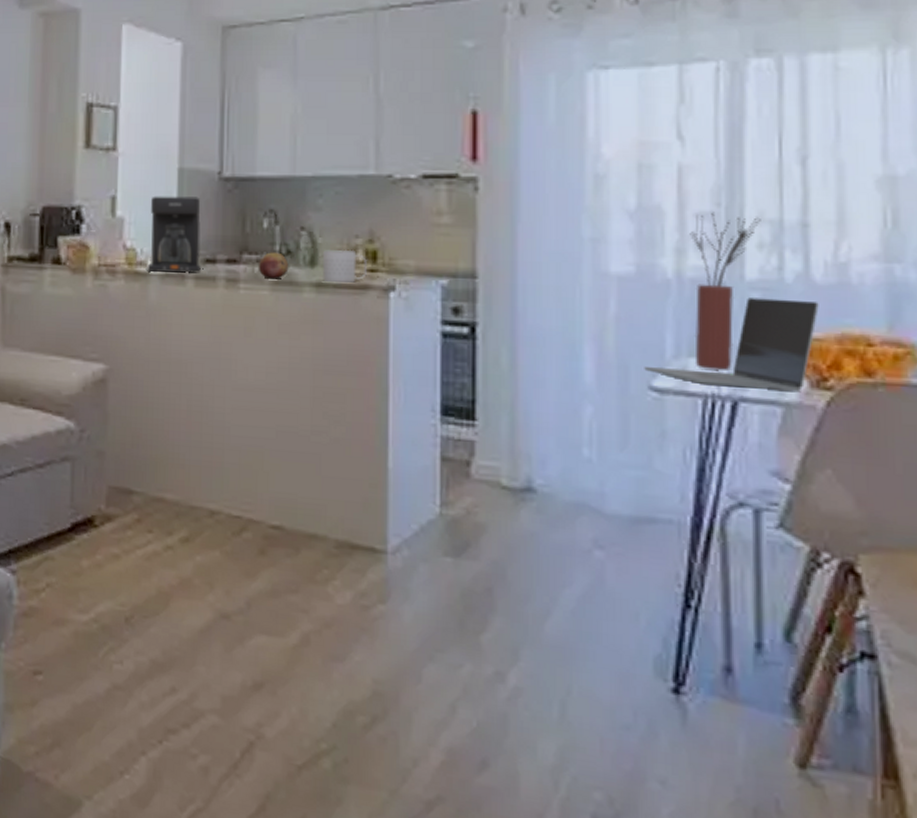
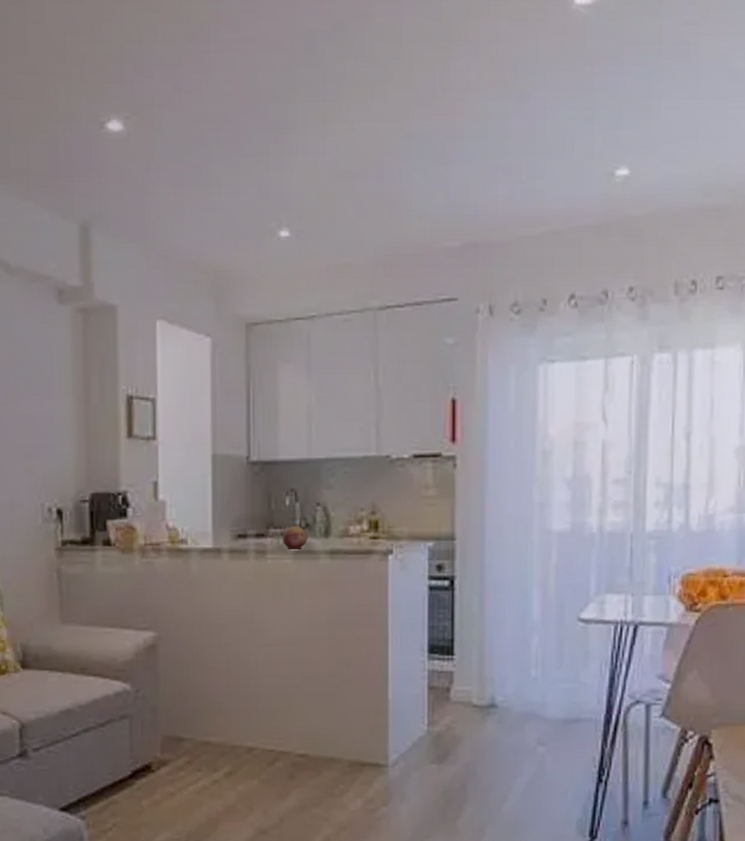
coffee maker: present [147,196,201,275] -> none [188,480,234,549]
mug: present [321,249,367,284] -> none [334,521,370,550]
laptop: present [644,298,819,391] -> none [575,545,694,614]
vase: present [690,212,761,372] -> none [609,478,658,603]

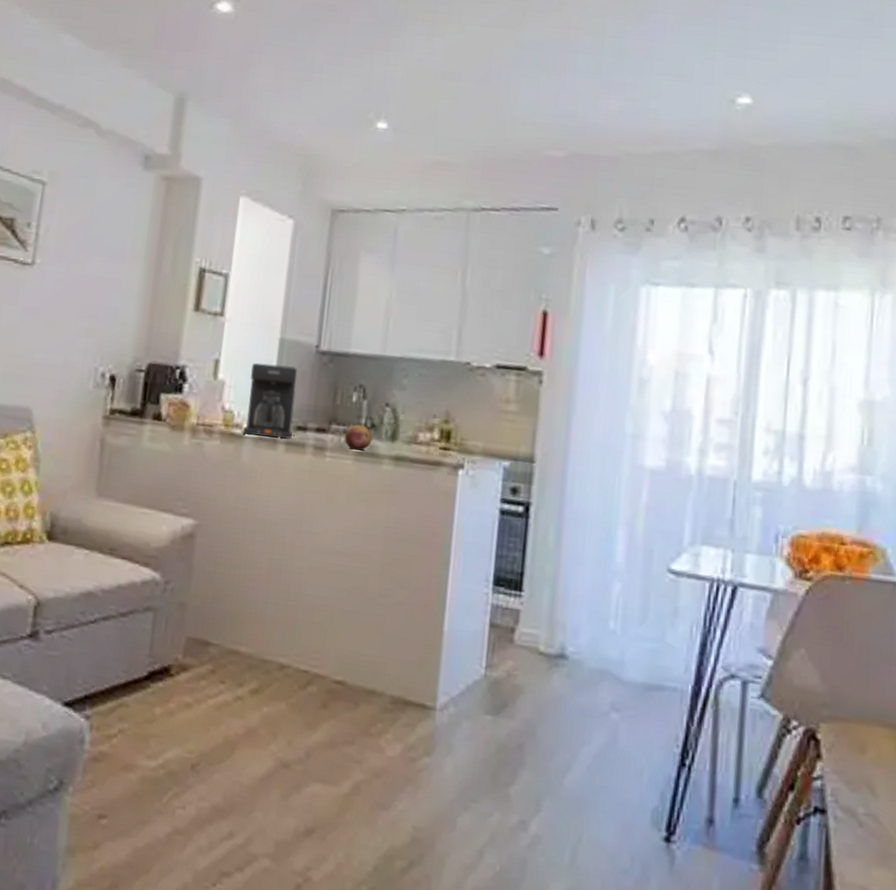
coffee maker: none [188,480,234,549] -> present [242,362,297,440]

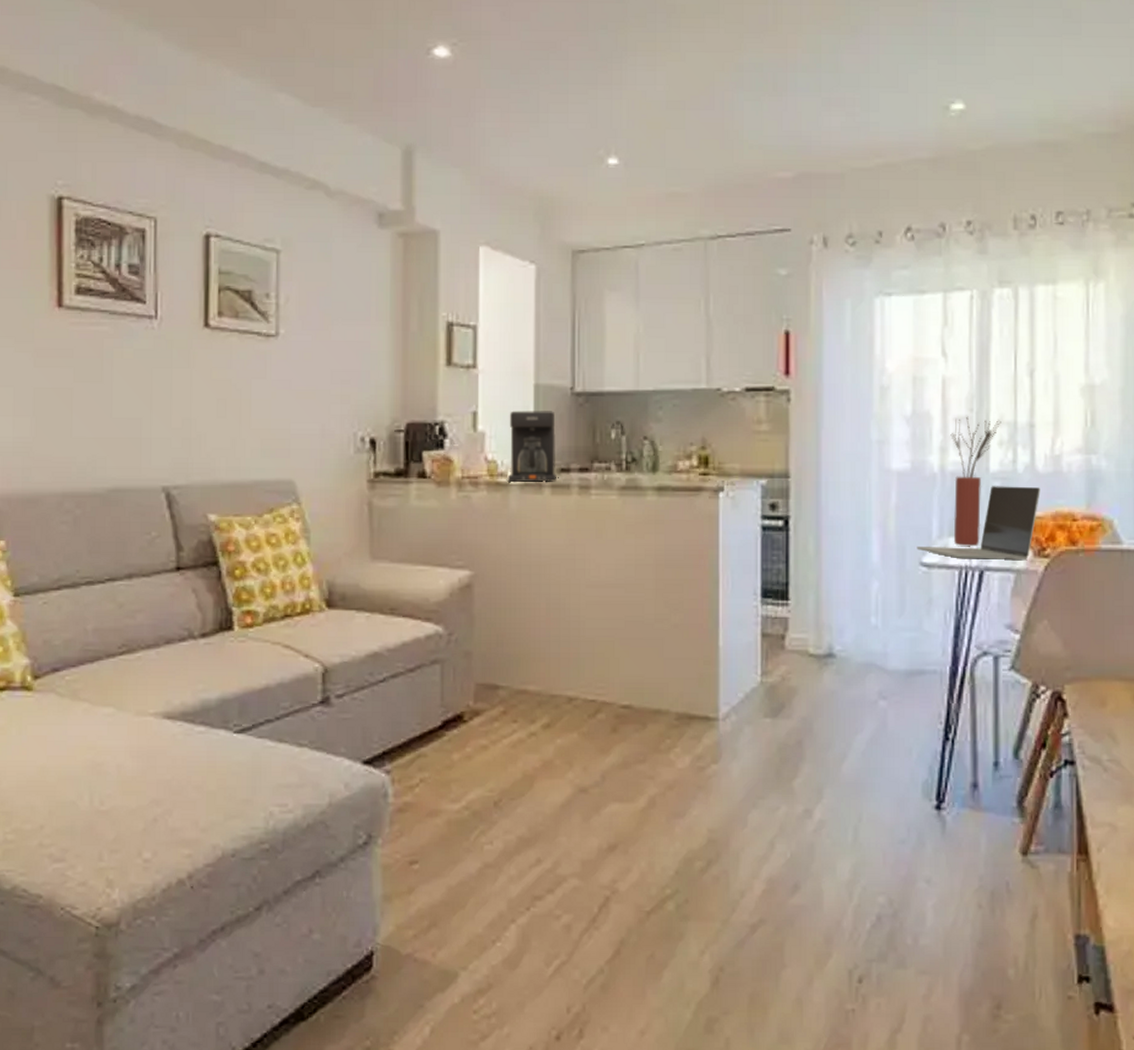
fruit: present [344,424,372,451] -> none [607,460,634,485]
laptop: none [665,496,807,580] -> present [916,486,1041,560]
vase: none [706,419,768,560] -> present [950,416,1001,547]

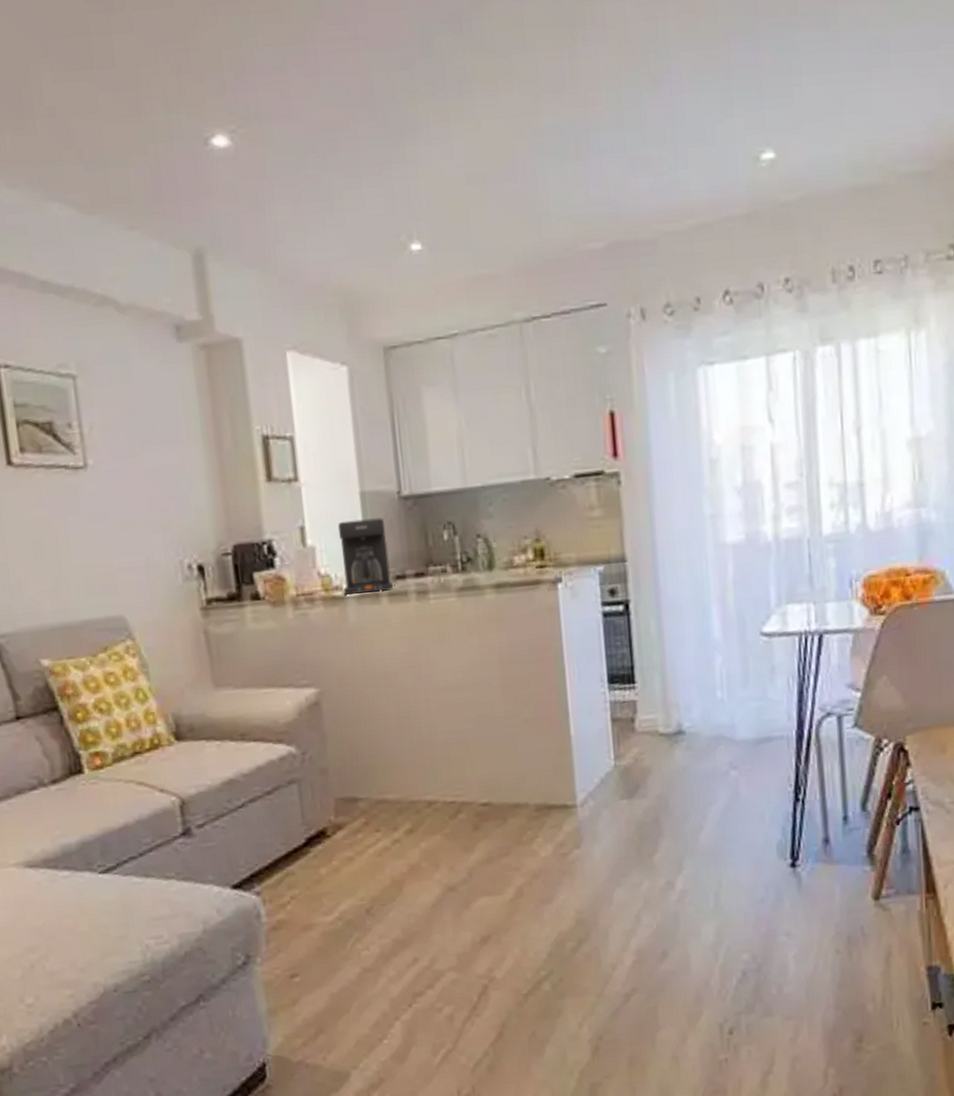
laptop: present [916,486,1041,560] -> none [756,546,874,625]
vase: present [950,416,1001,547] -> none [782,481,831,612]

